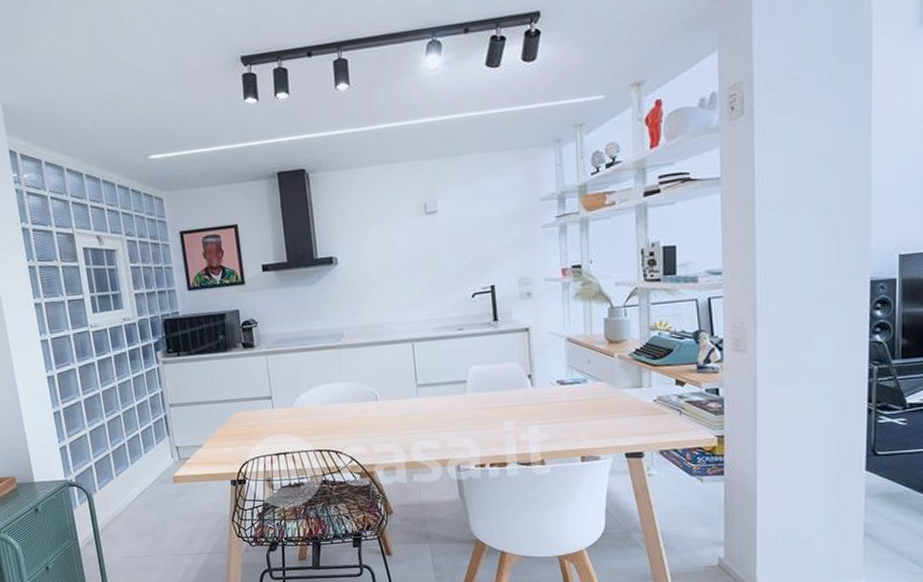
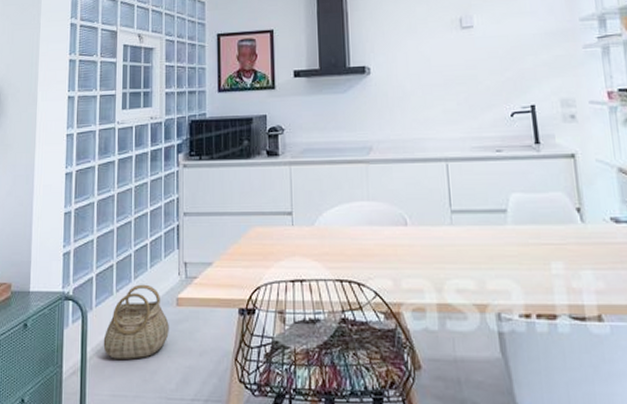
basket: none [111,467,170,529] -> present [103,284,169,359]

